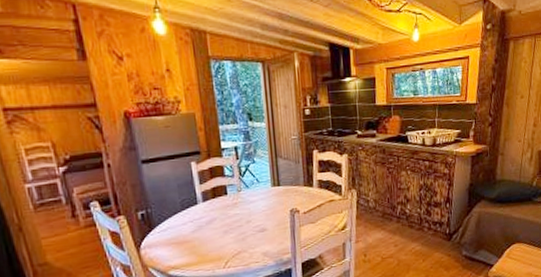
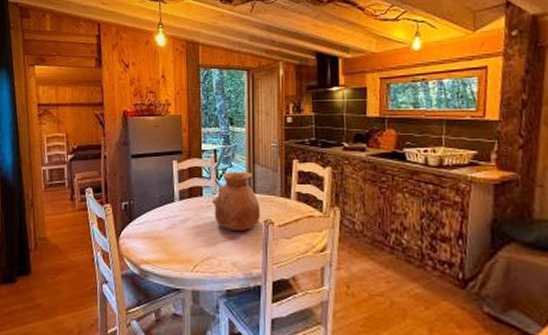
vase: none [238,165,287,224] -> present [212,171,261,232]

